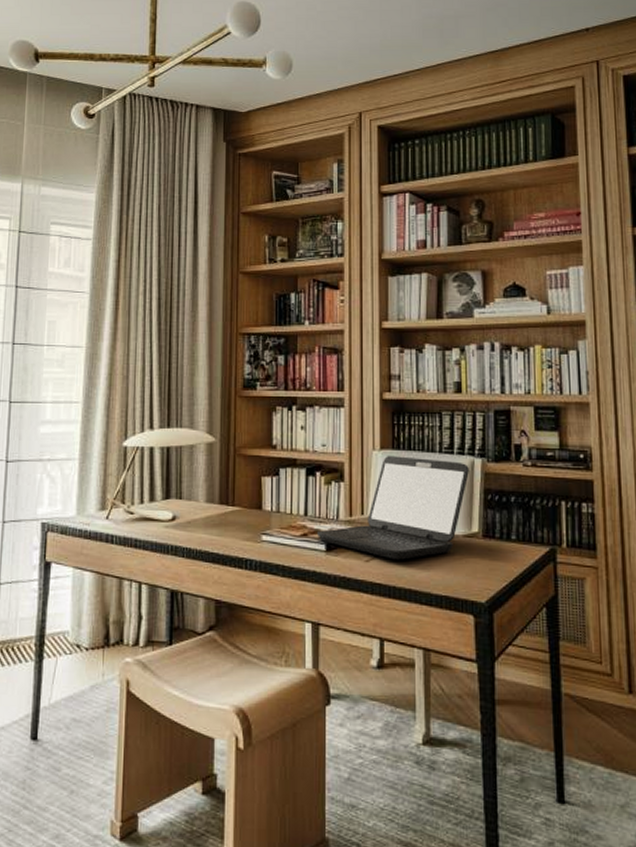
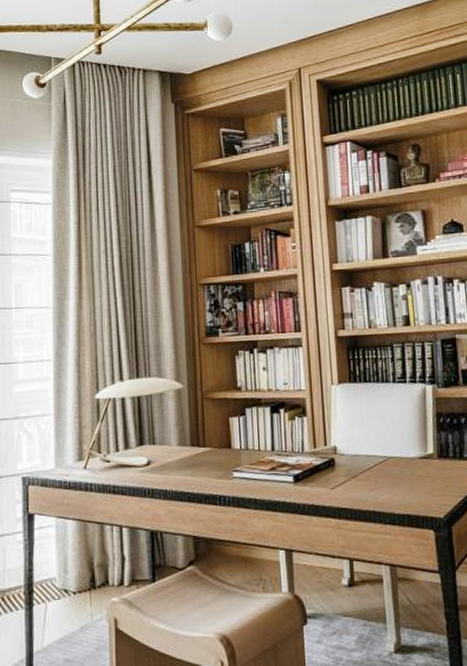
laptop: present [318,456,469,560] -> none [285,388,422,485]

